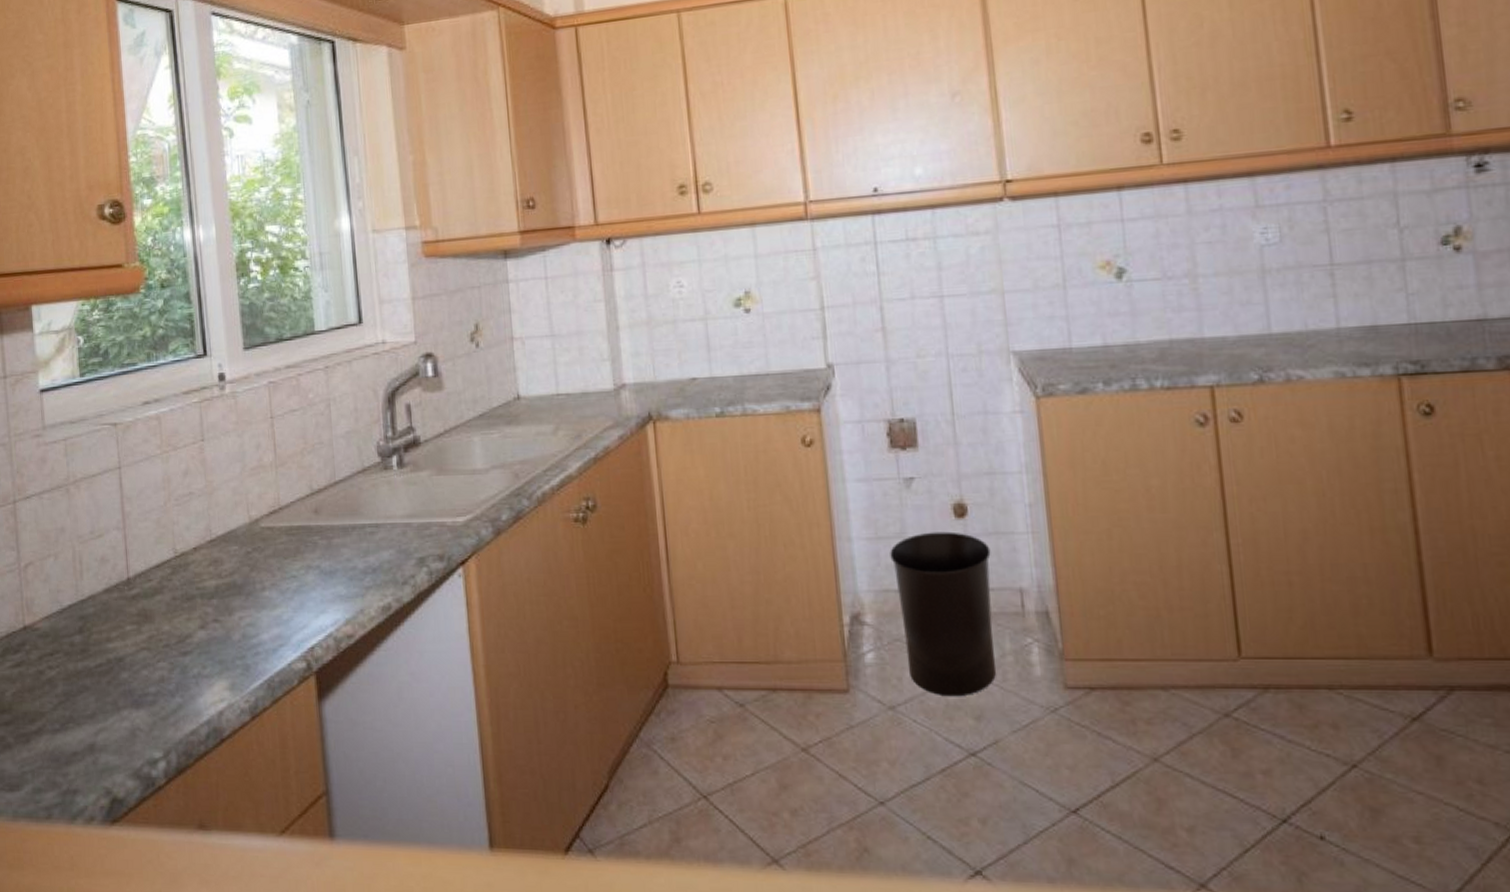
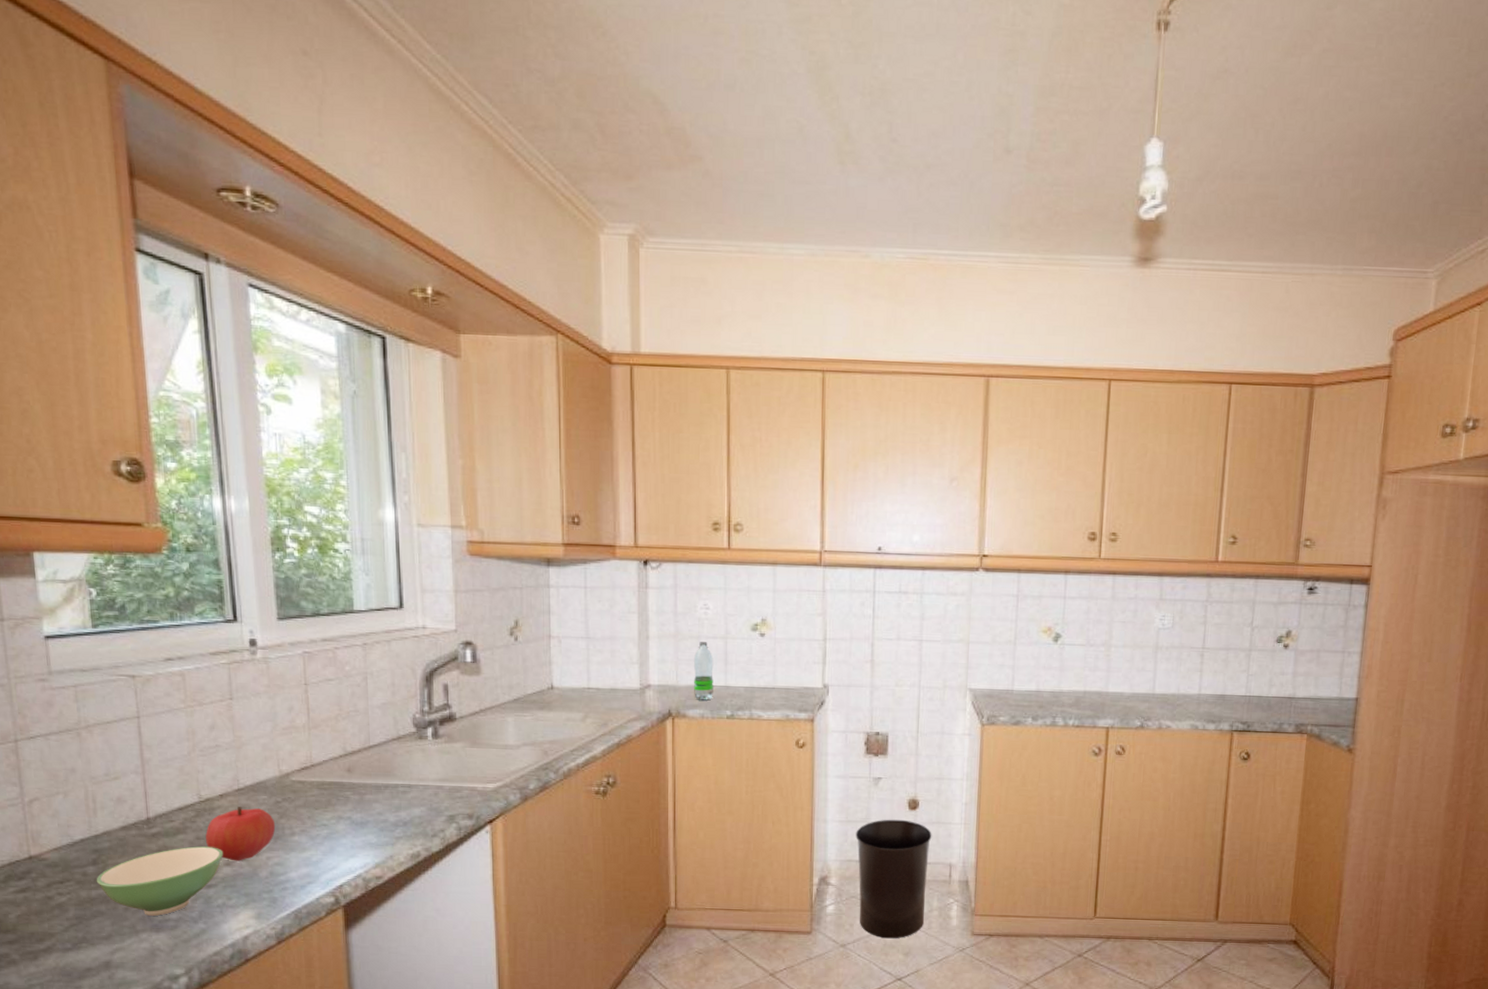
bowl: none [82,608,198,690] -> present [96,846,224,916]
fruit: none [181,560,247,623] -> present [206,807,276,861]
bottle: none [671,326,698,398] -> present [693,642,714,701]

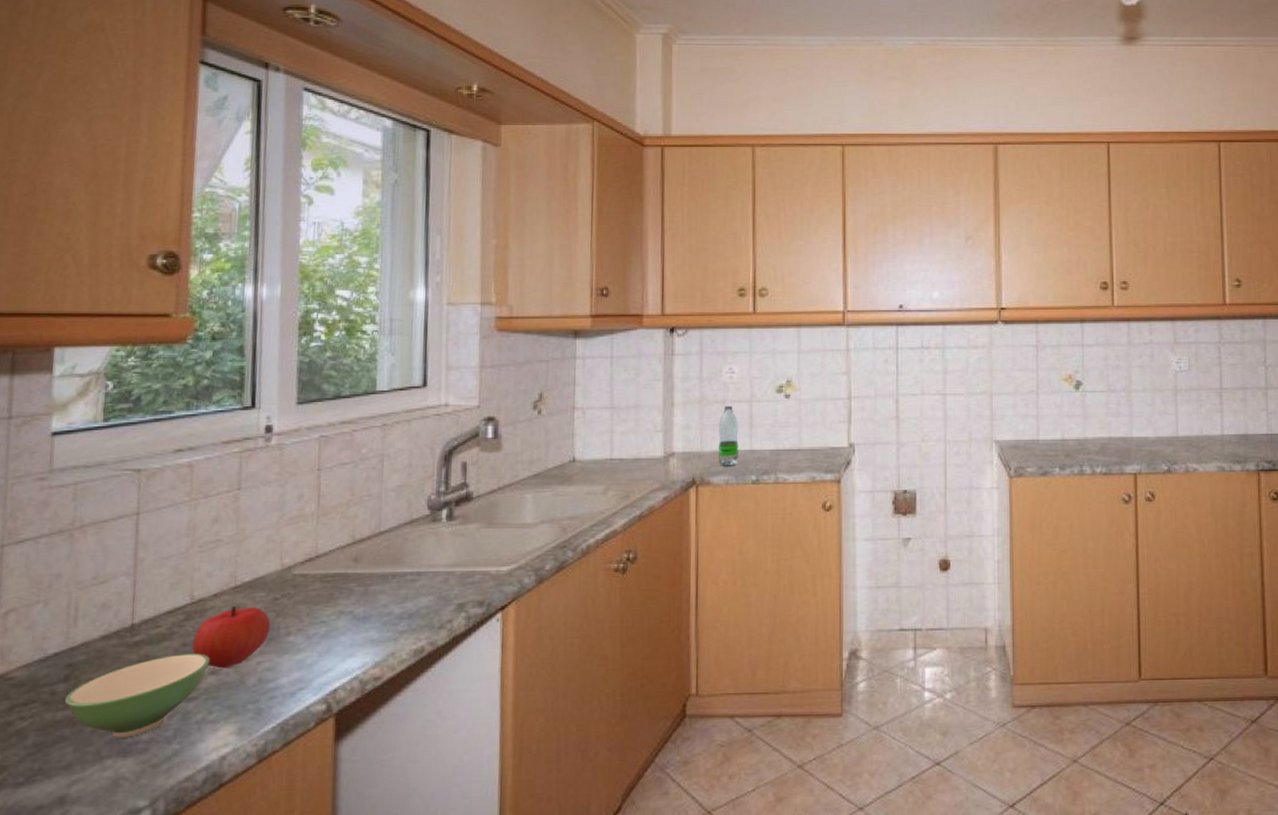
waste bin: present [856,819,932,939] -> none [886,582,965,717]

